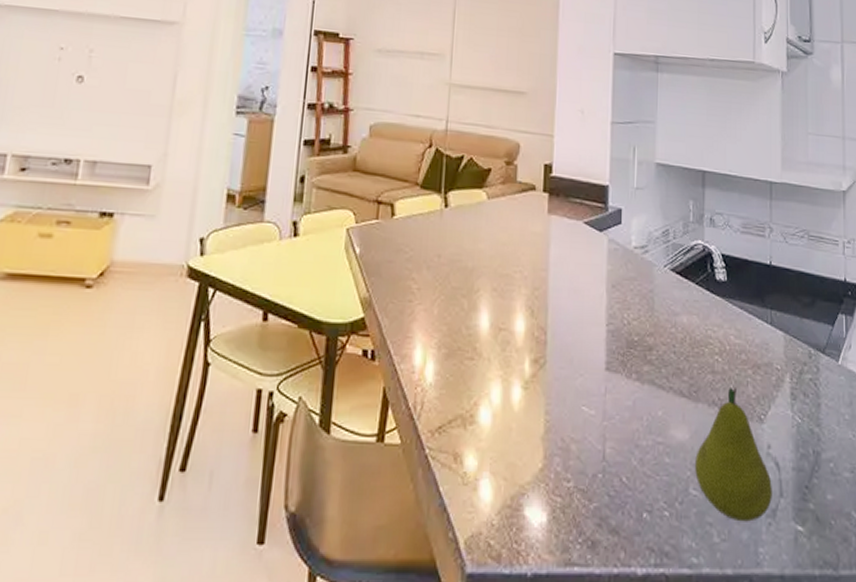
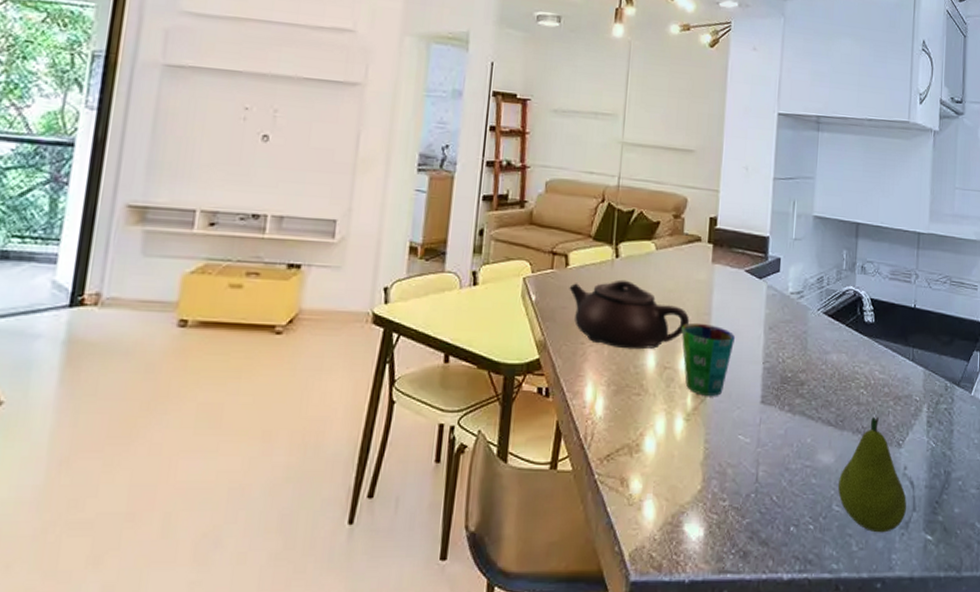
teapot: none [395,231,526,309] -> present [569,279,690,350]
cup: none [517,279,575,361] -> present [681,322,735,396]

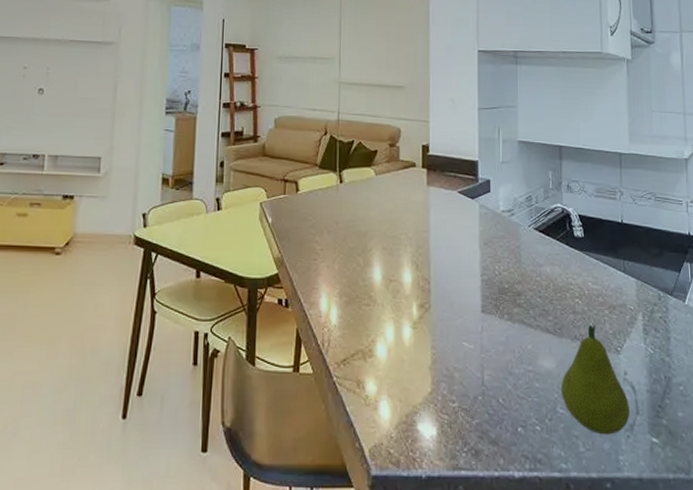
teapot: present [569,279,690,350] -> none [300,202,410,265]
cup: present [681,322,735,396] -> none [403,239,453,306]

